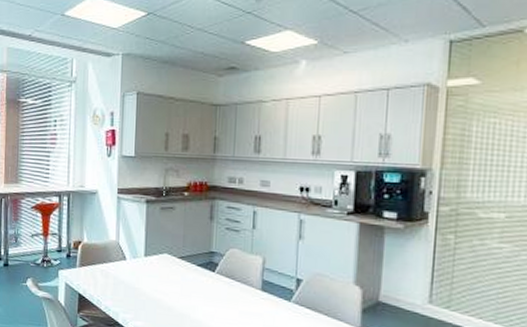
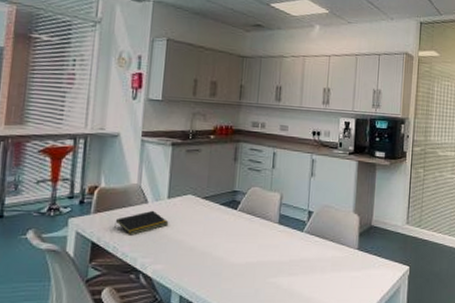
notepad: none [97,267,147,291] -> present [114,210,169,235]

